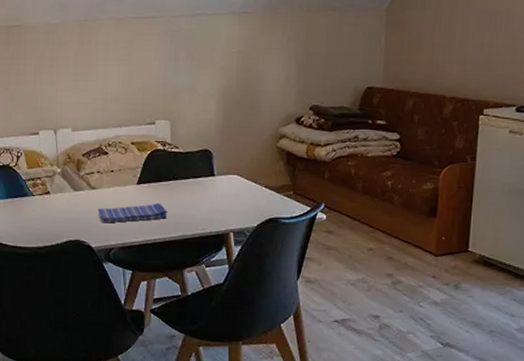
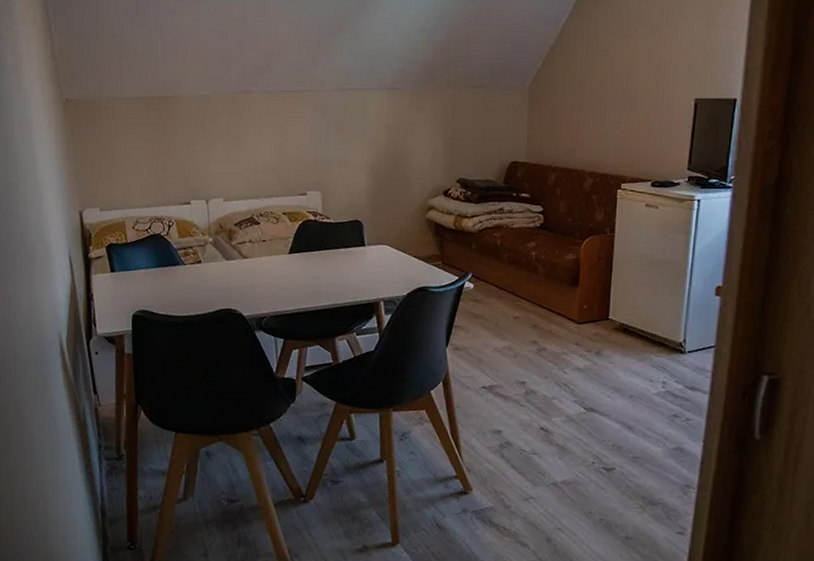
dish towel: present [97,202,168,223] -> none [249,272,320,292]

